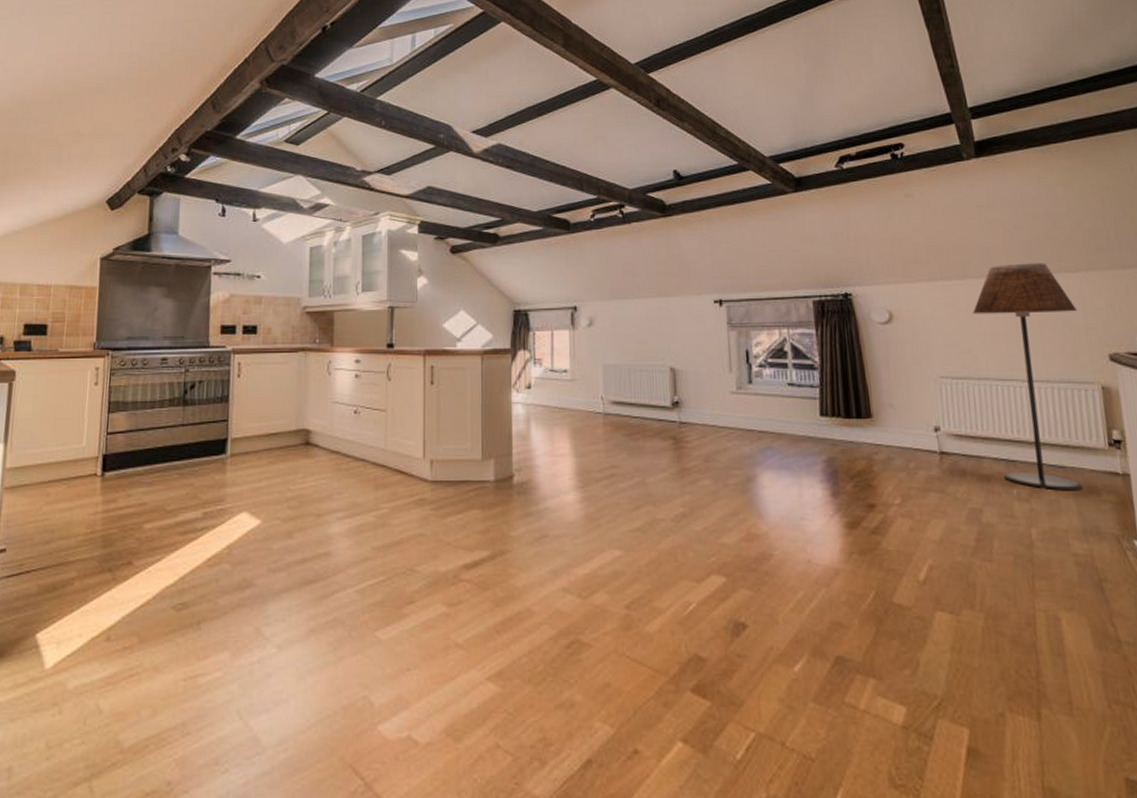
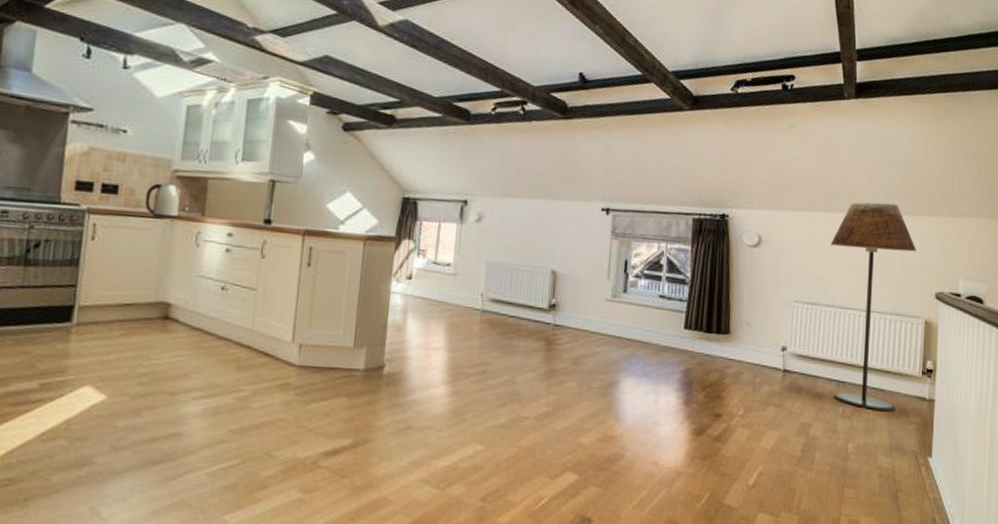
kettle: none [280,319,310,351] -> present [144,182,181,219]

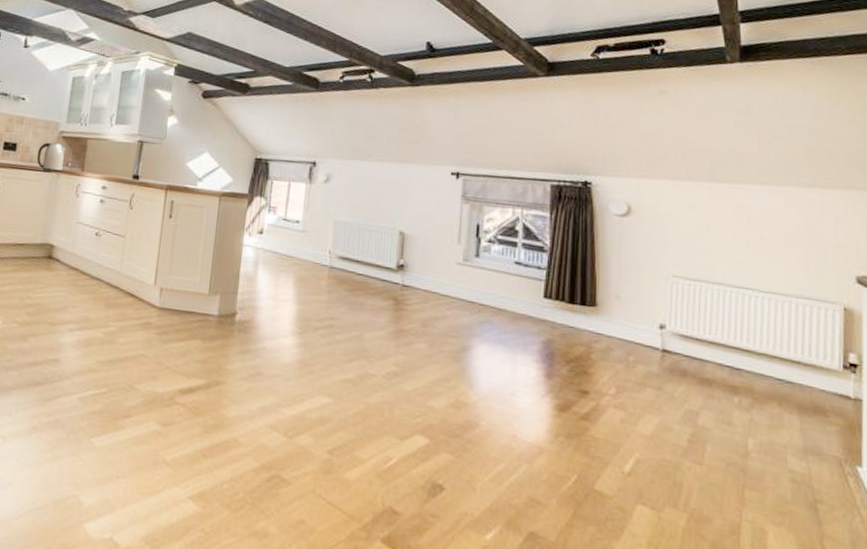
floor lamp: present [831,202,916,412] -> none [716,172,828,409]

